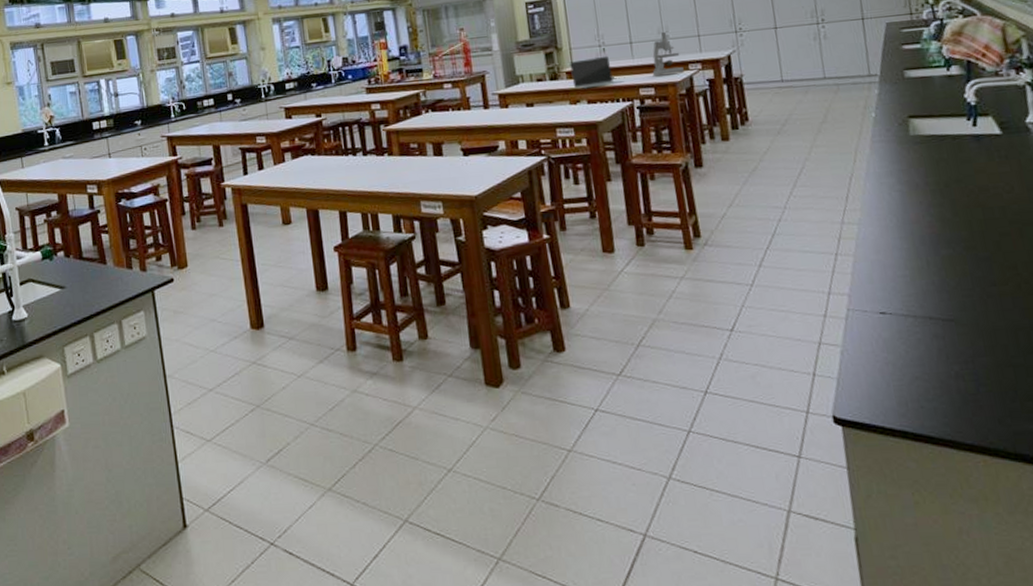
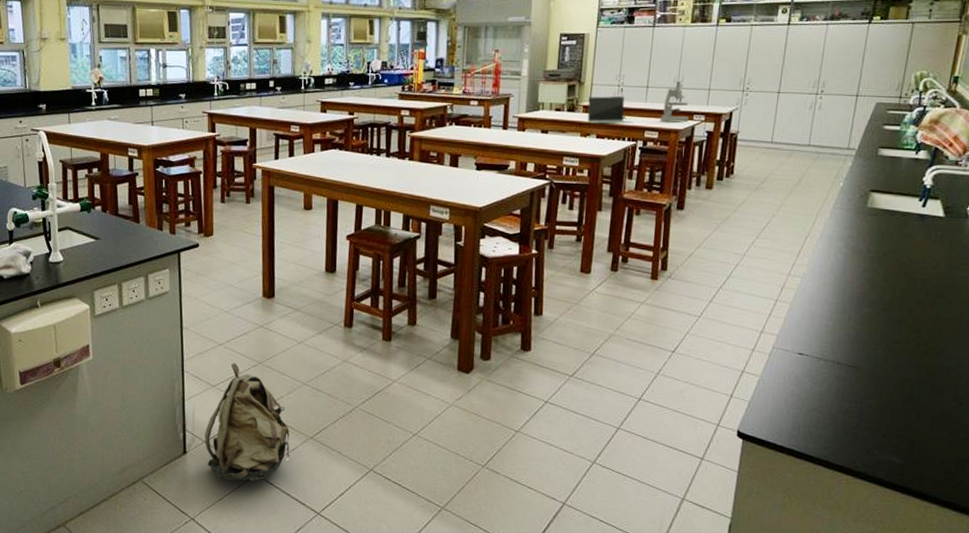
backpack: none [205,409,308,555] -> present [205,362,290,481]

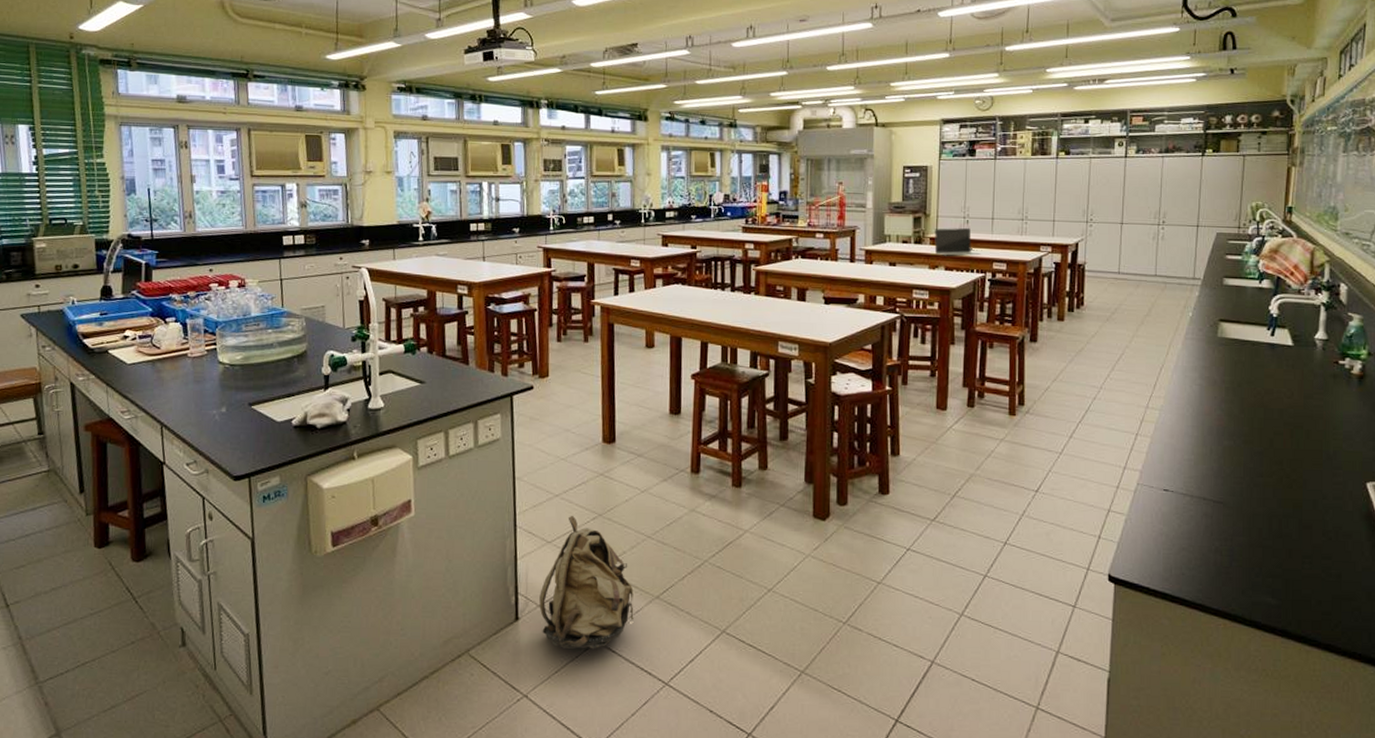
microscope: present [659,80,689,123] -> none [1007,212,1035,254]

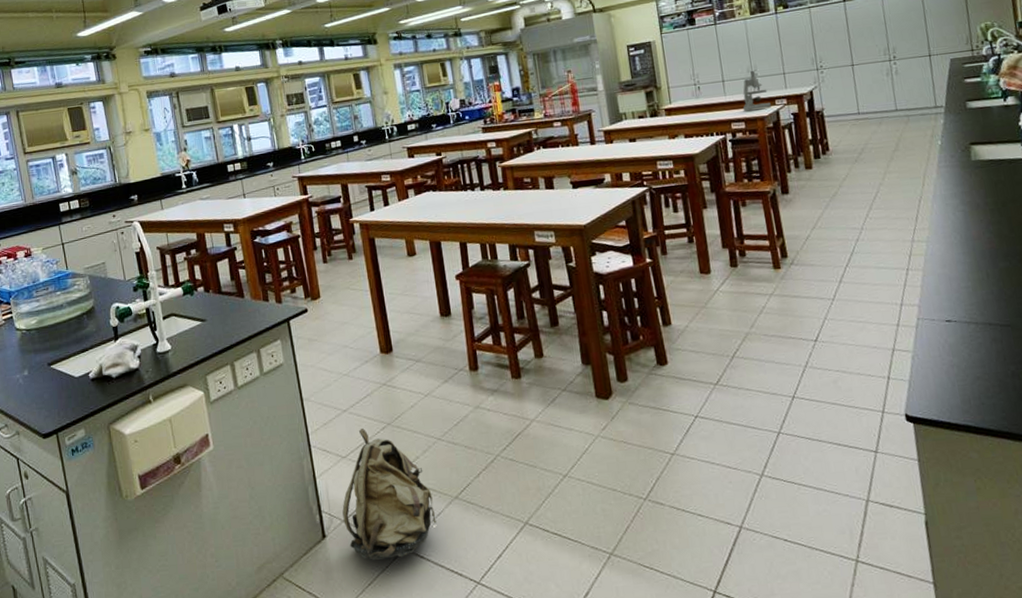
laptop: present [934,227,981,256] -> none [668,93,718,125]
microscope: none [1007,212,1035,254] -> present [742,70,771,112]

